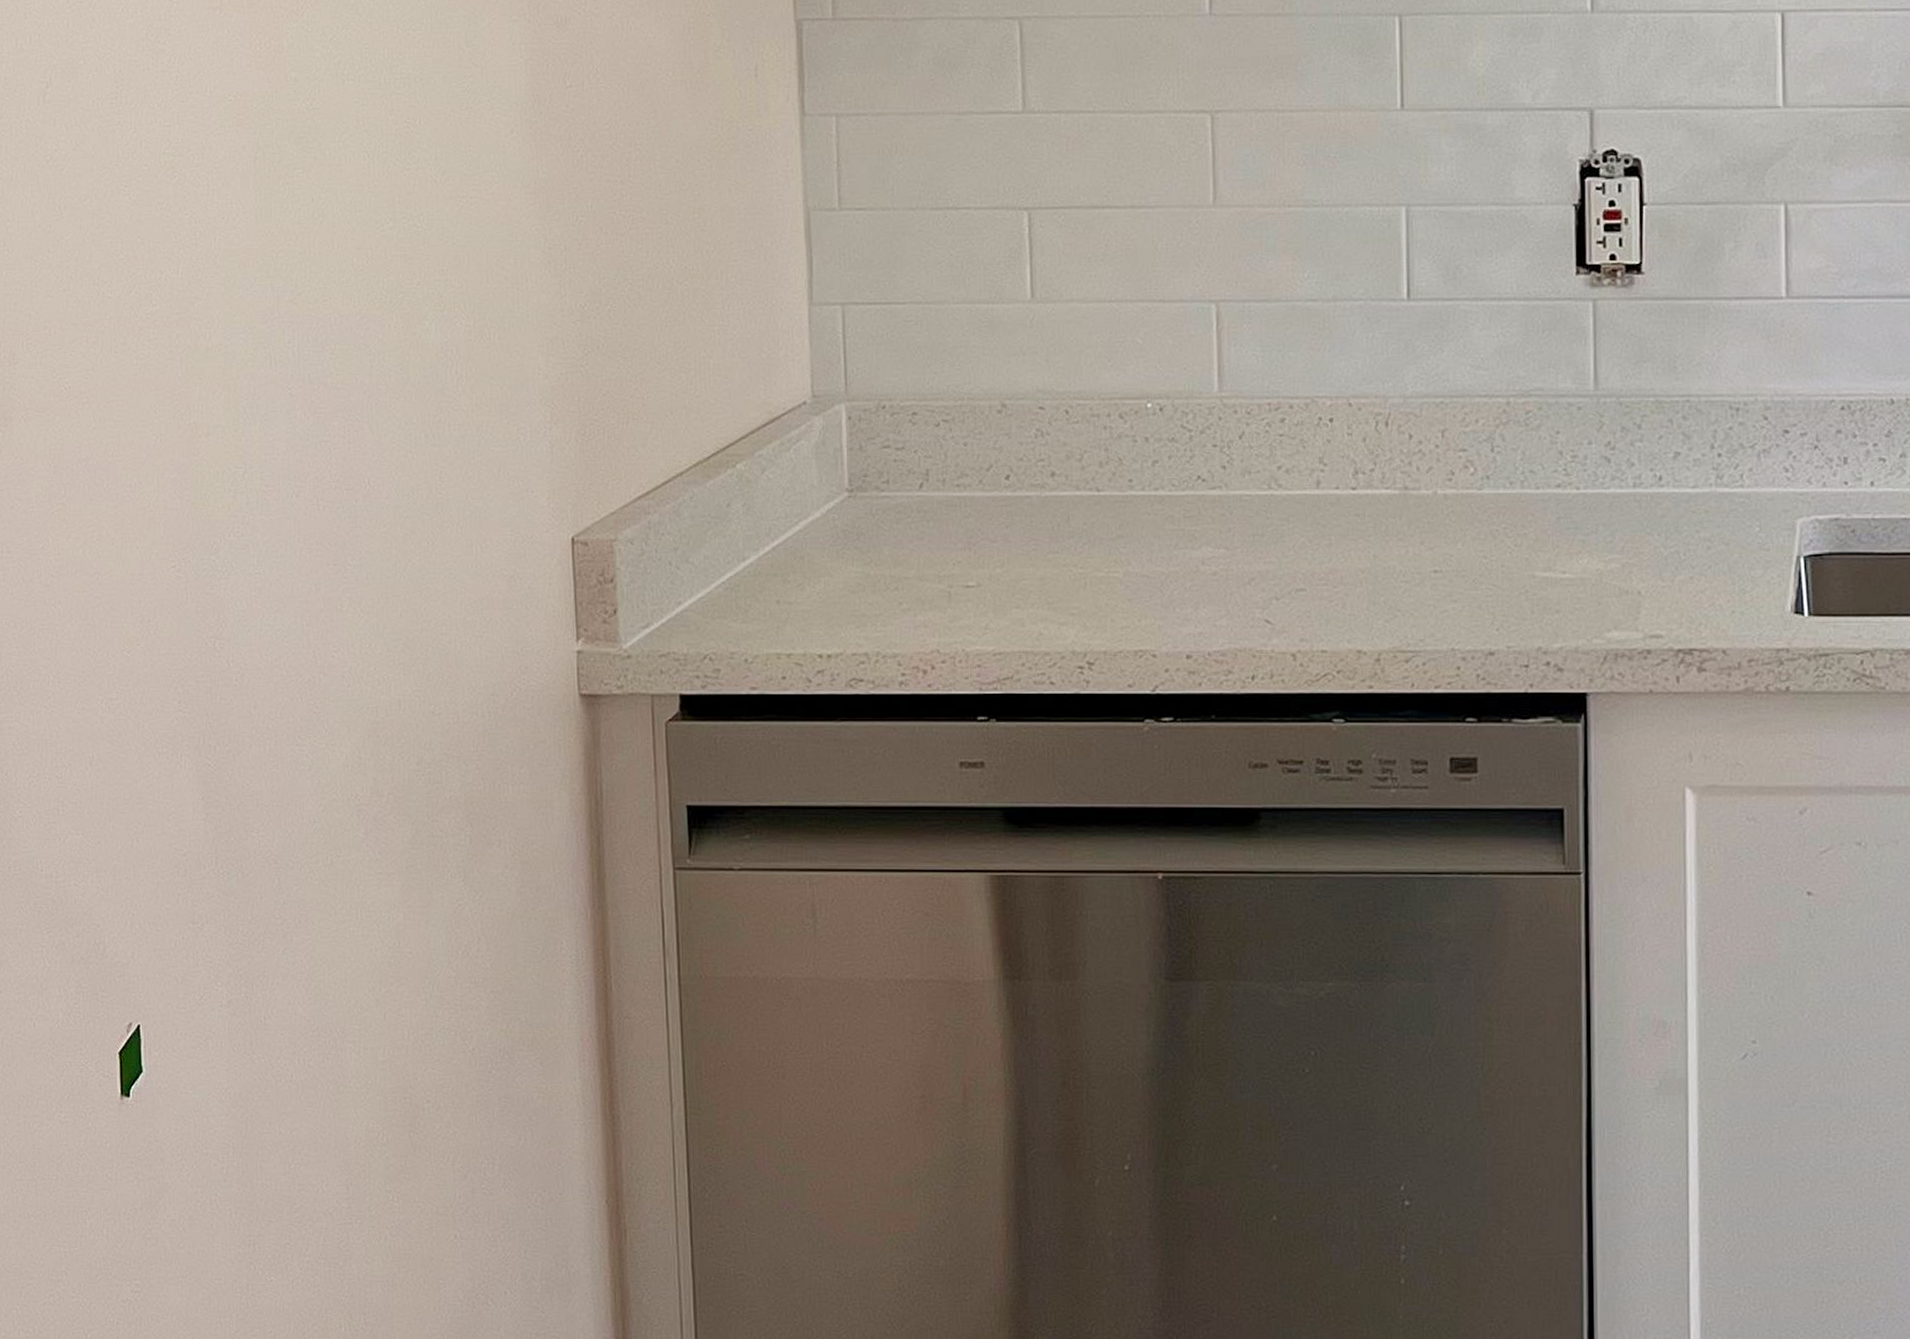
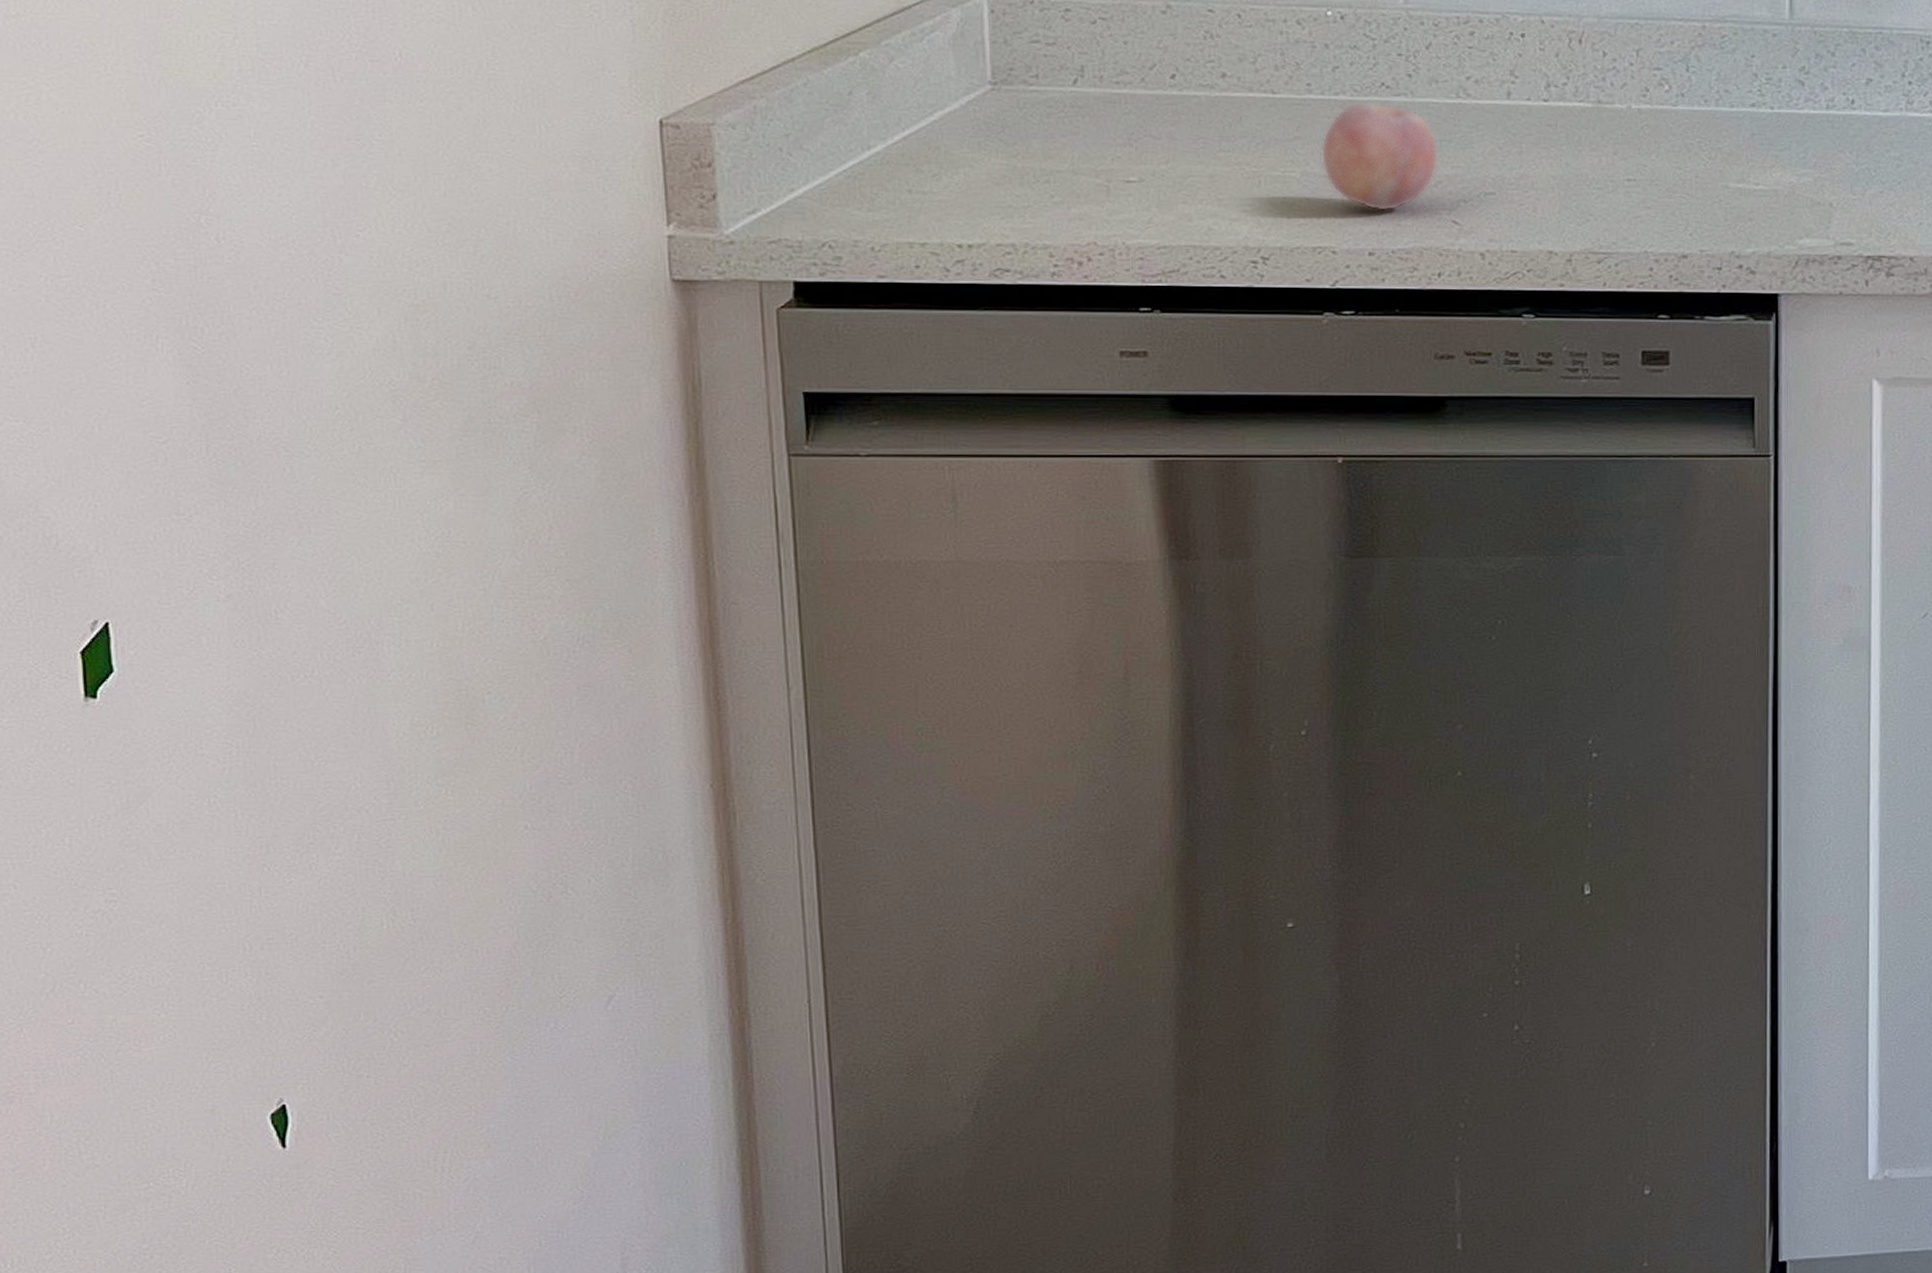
fruit: none [1141,497,1252,612] -> present [1320,102,1439,212]

